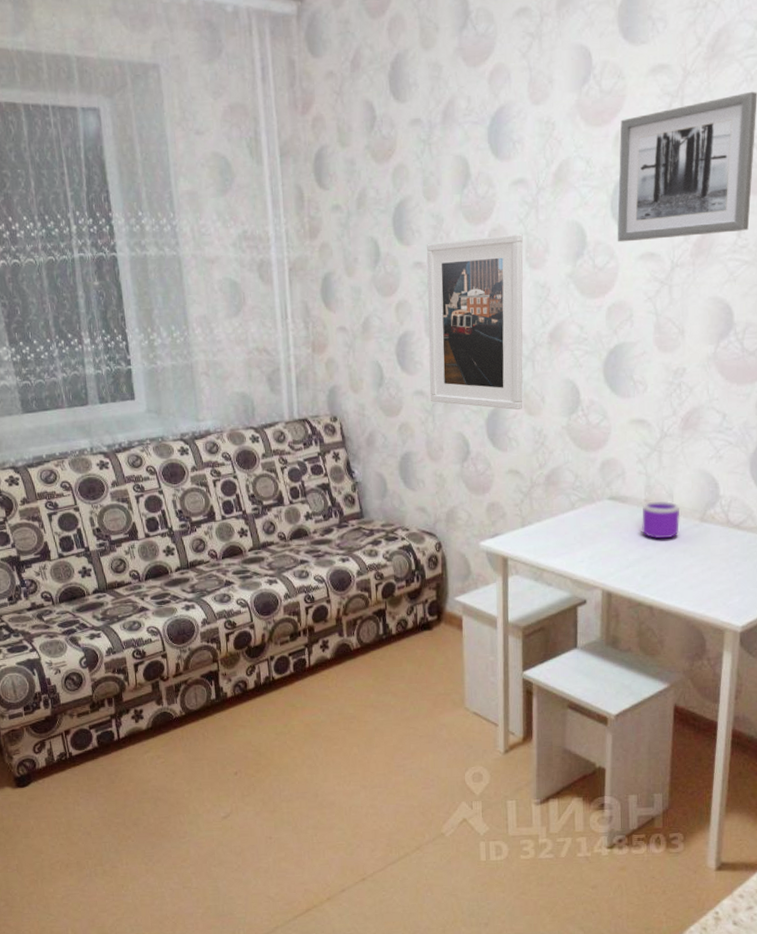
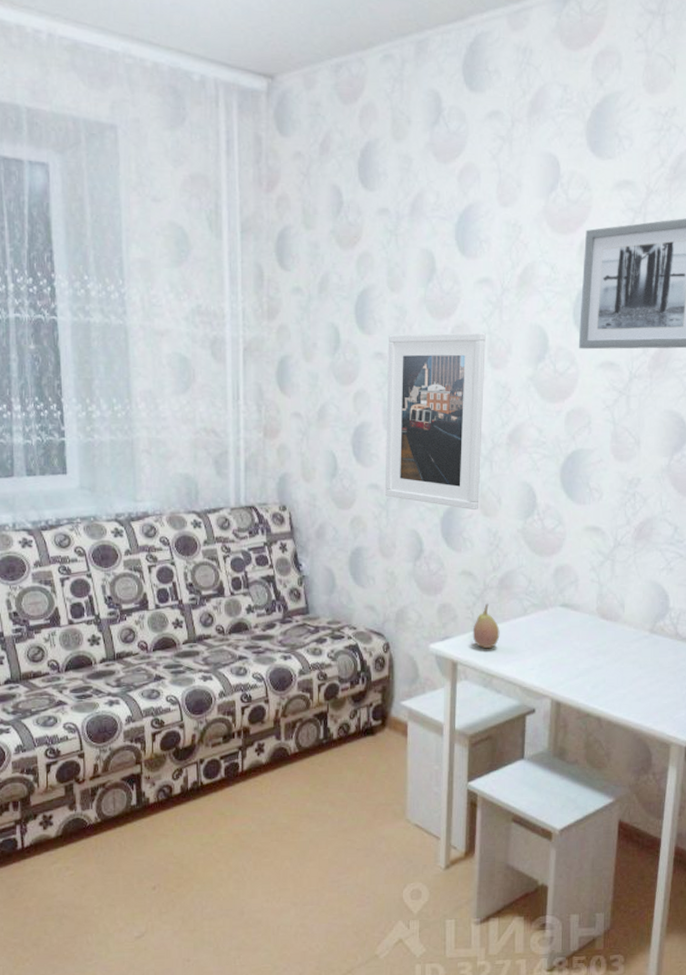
fruit: none [521,500,549,544] -> present [472,604,500,649]
mug: present [641,500,681,539] -> none [592,610,631,649]

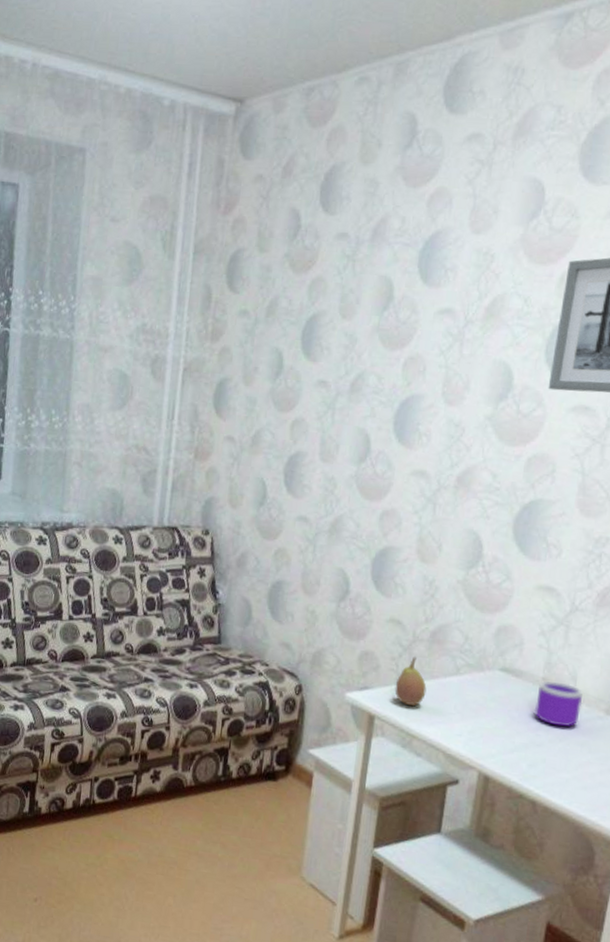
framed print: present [385,332,486,509] -> none [314,362,442,554]
mug: none [592,610,631,649] -> present [534,680,584,727]

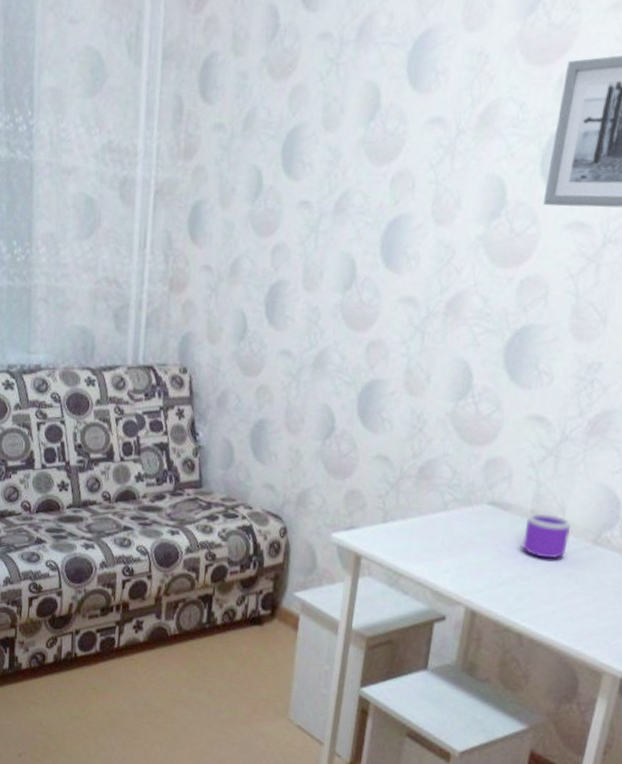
fruit: present [394,657,427,707] -> none [381,493,414,545]

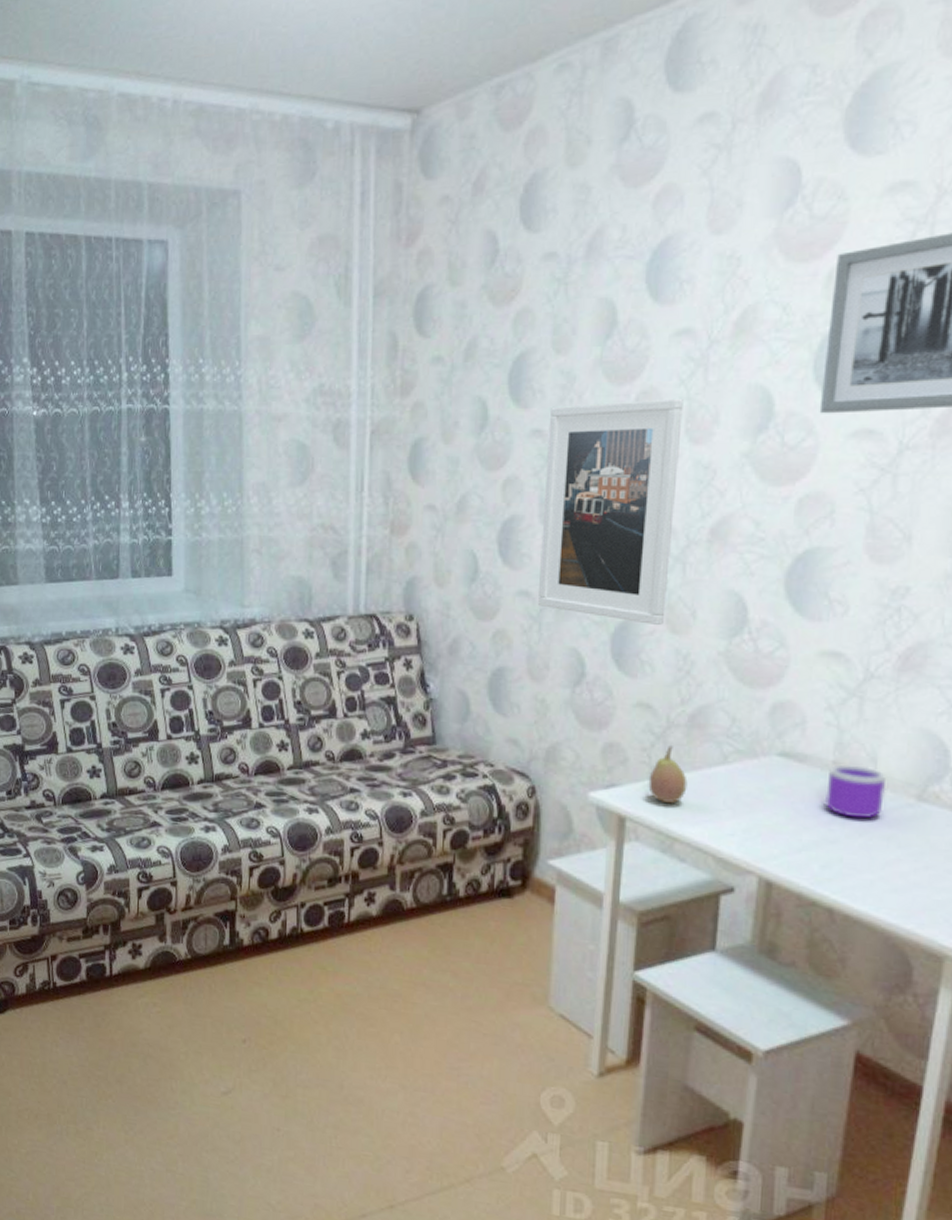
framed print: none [298,180,432,387] -> present [538,398,683,625]
fruit: none [381,493,414,545] -> present [648,745,688,804]

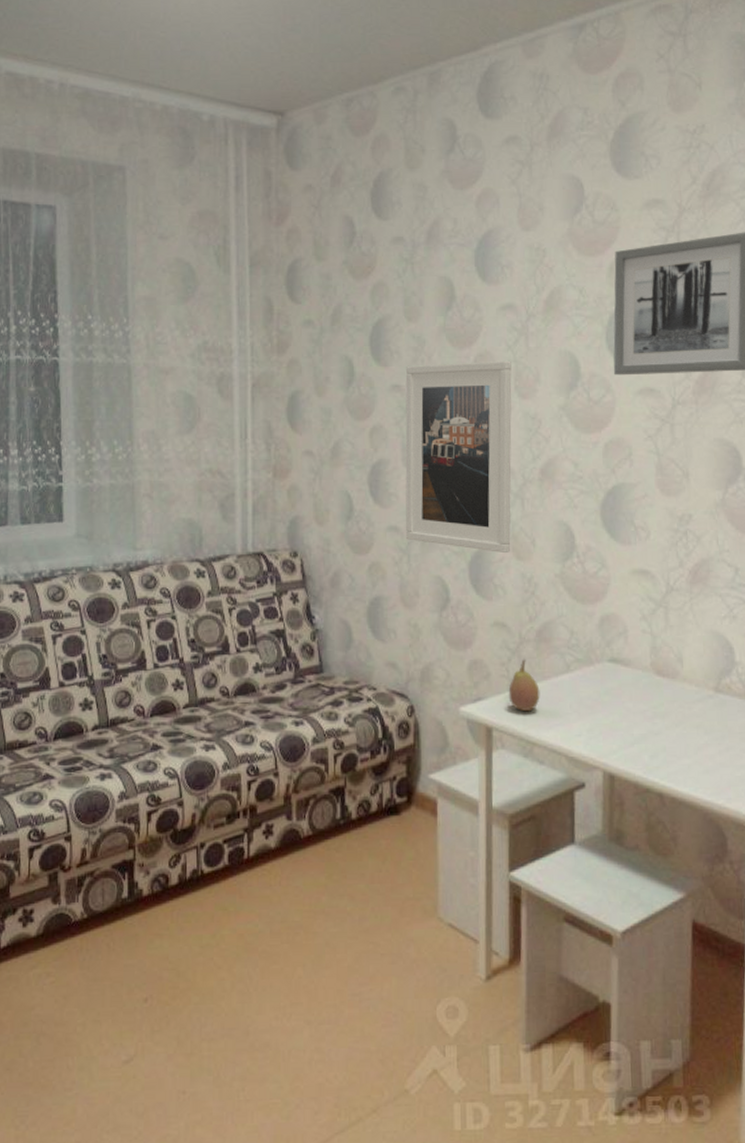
mug: present [824,764,887,819] -> none [647,665,692,711]

